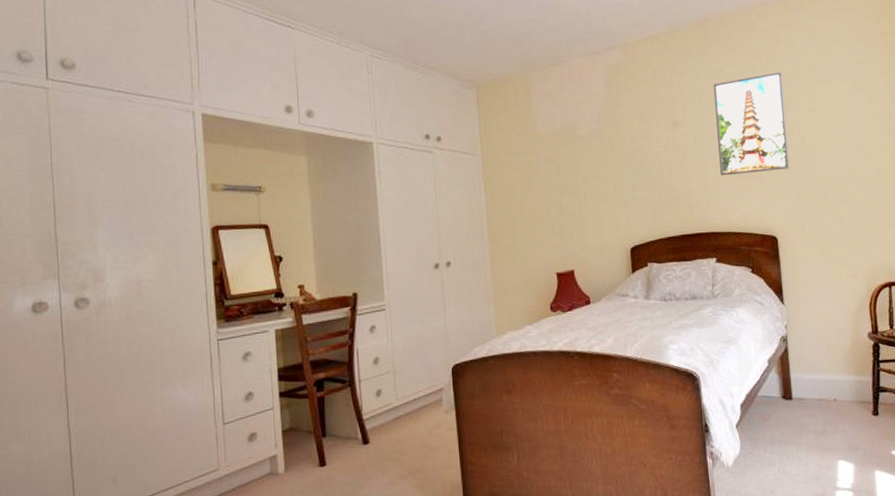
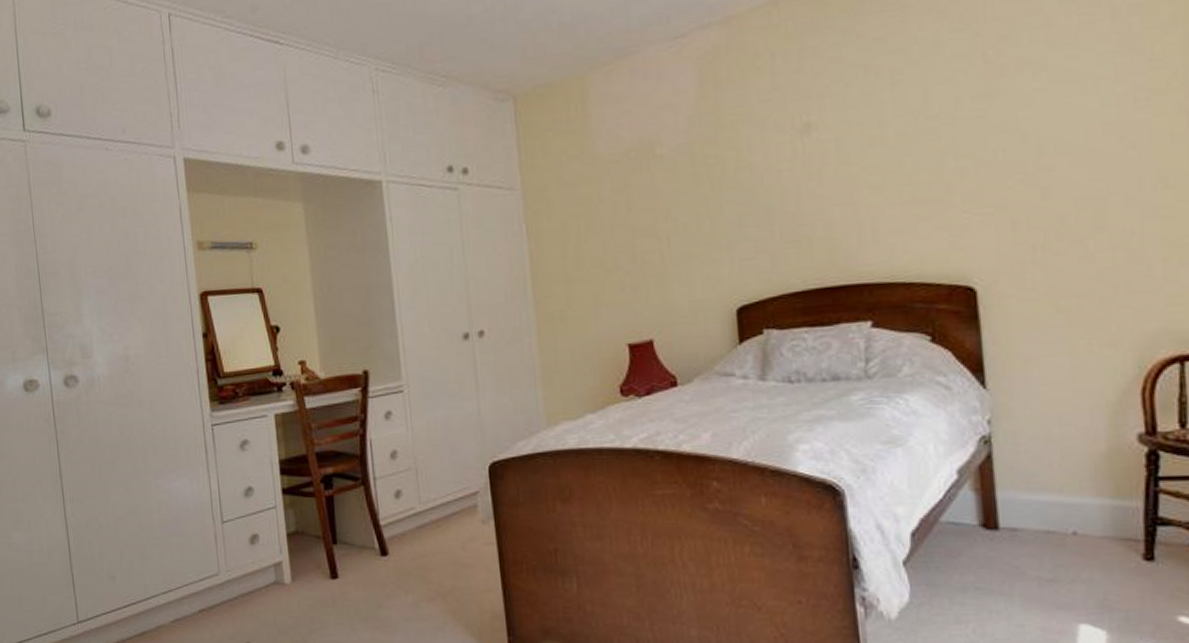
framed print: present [713,72,790,176] -> none [868,35,1000,201]

